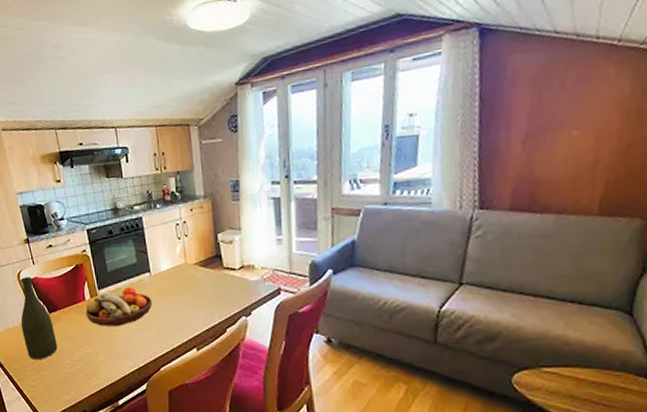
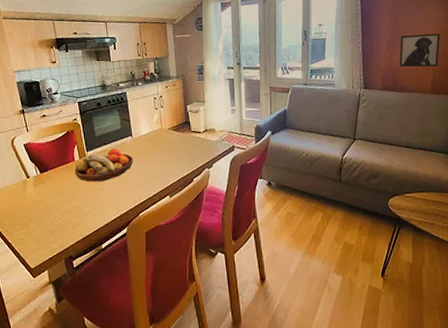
bottle: present [21,277,58,359] -> none [12,142,47,215]
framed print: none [542,116,623,175] -> present [399,33,441,67]

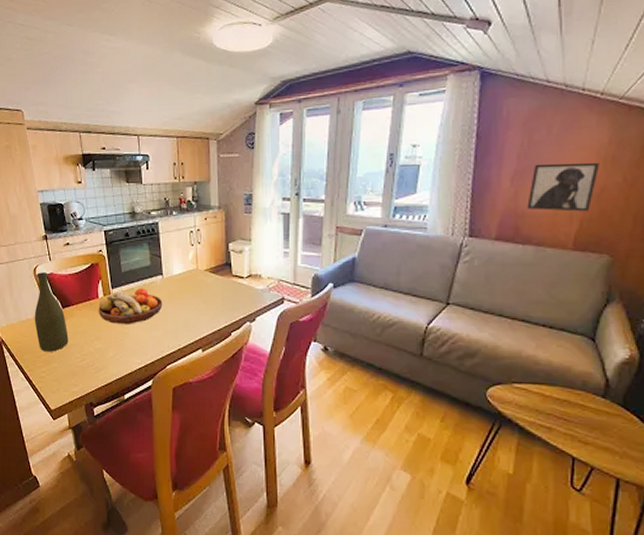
bottle: none [12,142,47,215] -> present [34,272,69,352]

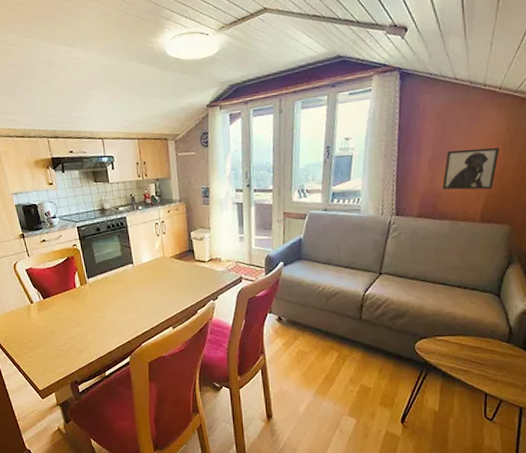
bottle: present [34,272,69,352] -> none [17,268,51,339]
fruit bowl: present [98,288,163,324] -> none [76,276,135,310]

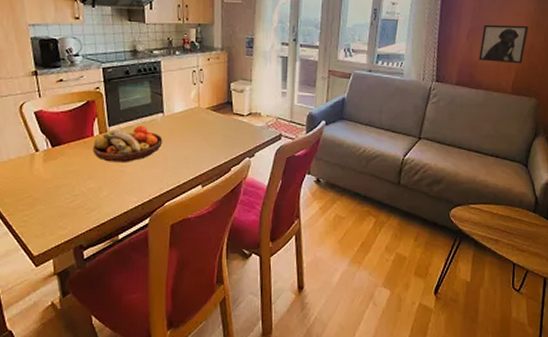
fruit bowl: none [76,276,135,310] -> present [92,126,163,162]

